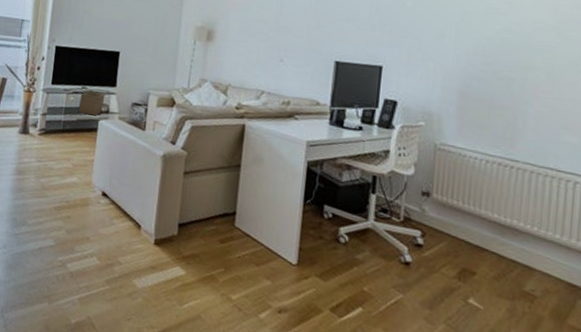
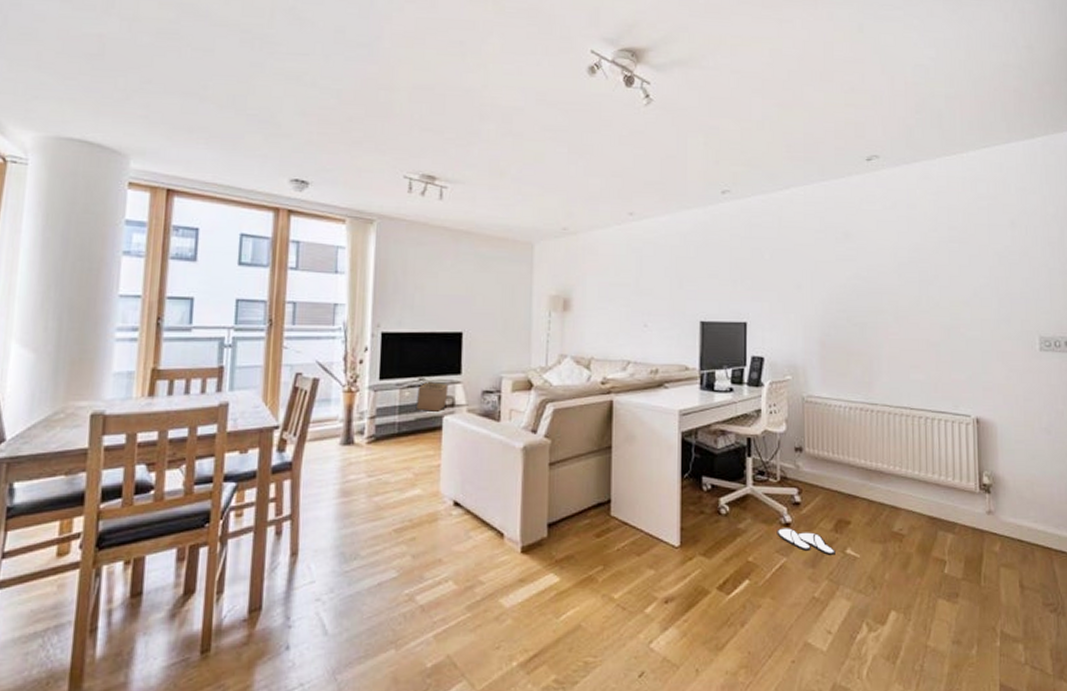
slippers: none [395,265,456,302] -> present [777,528,835,555]

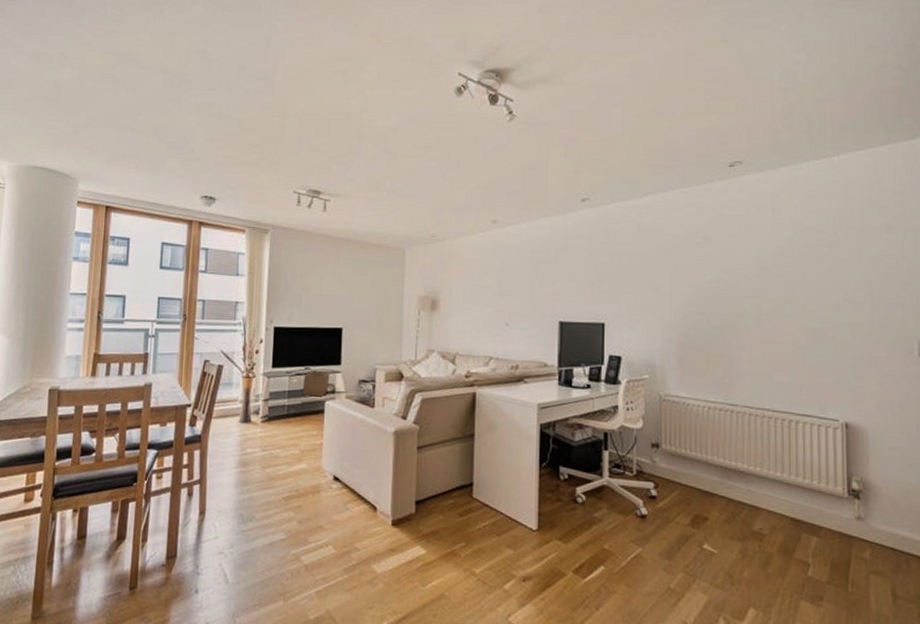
slippers: present [777,528,835,555] -> none [632,519,692,549]

